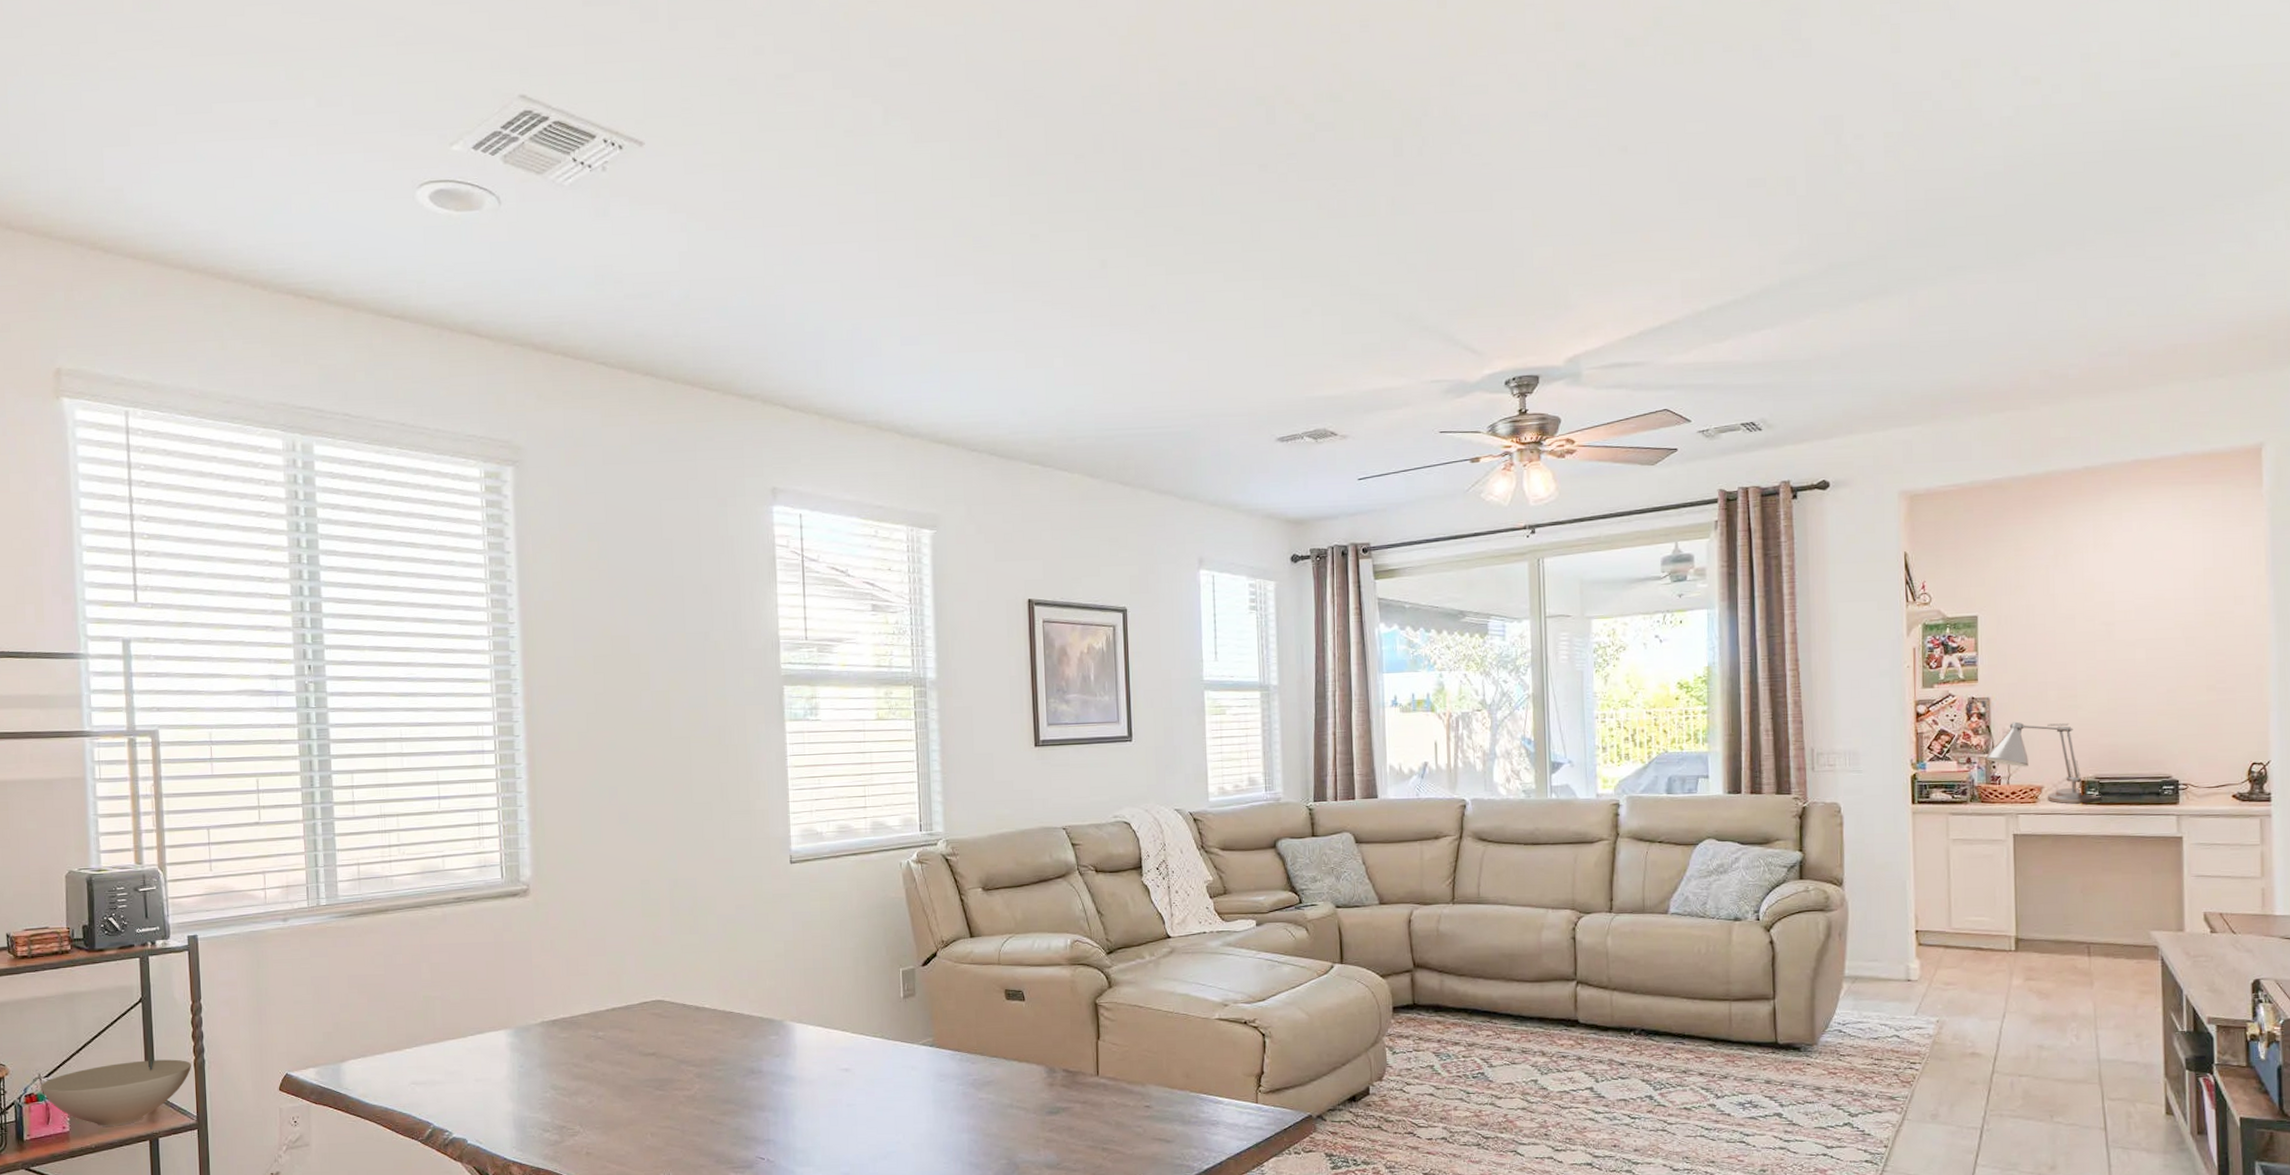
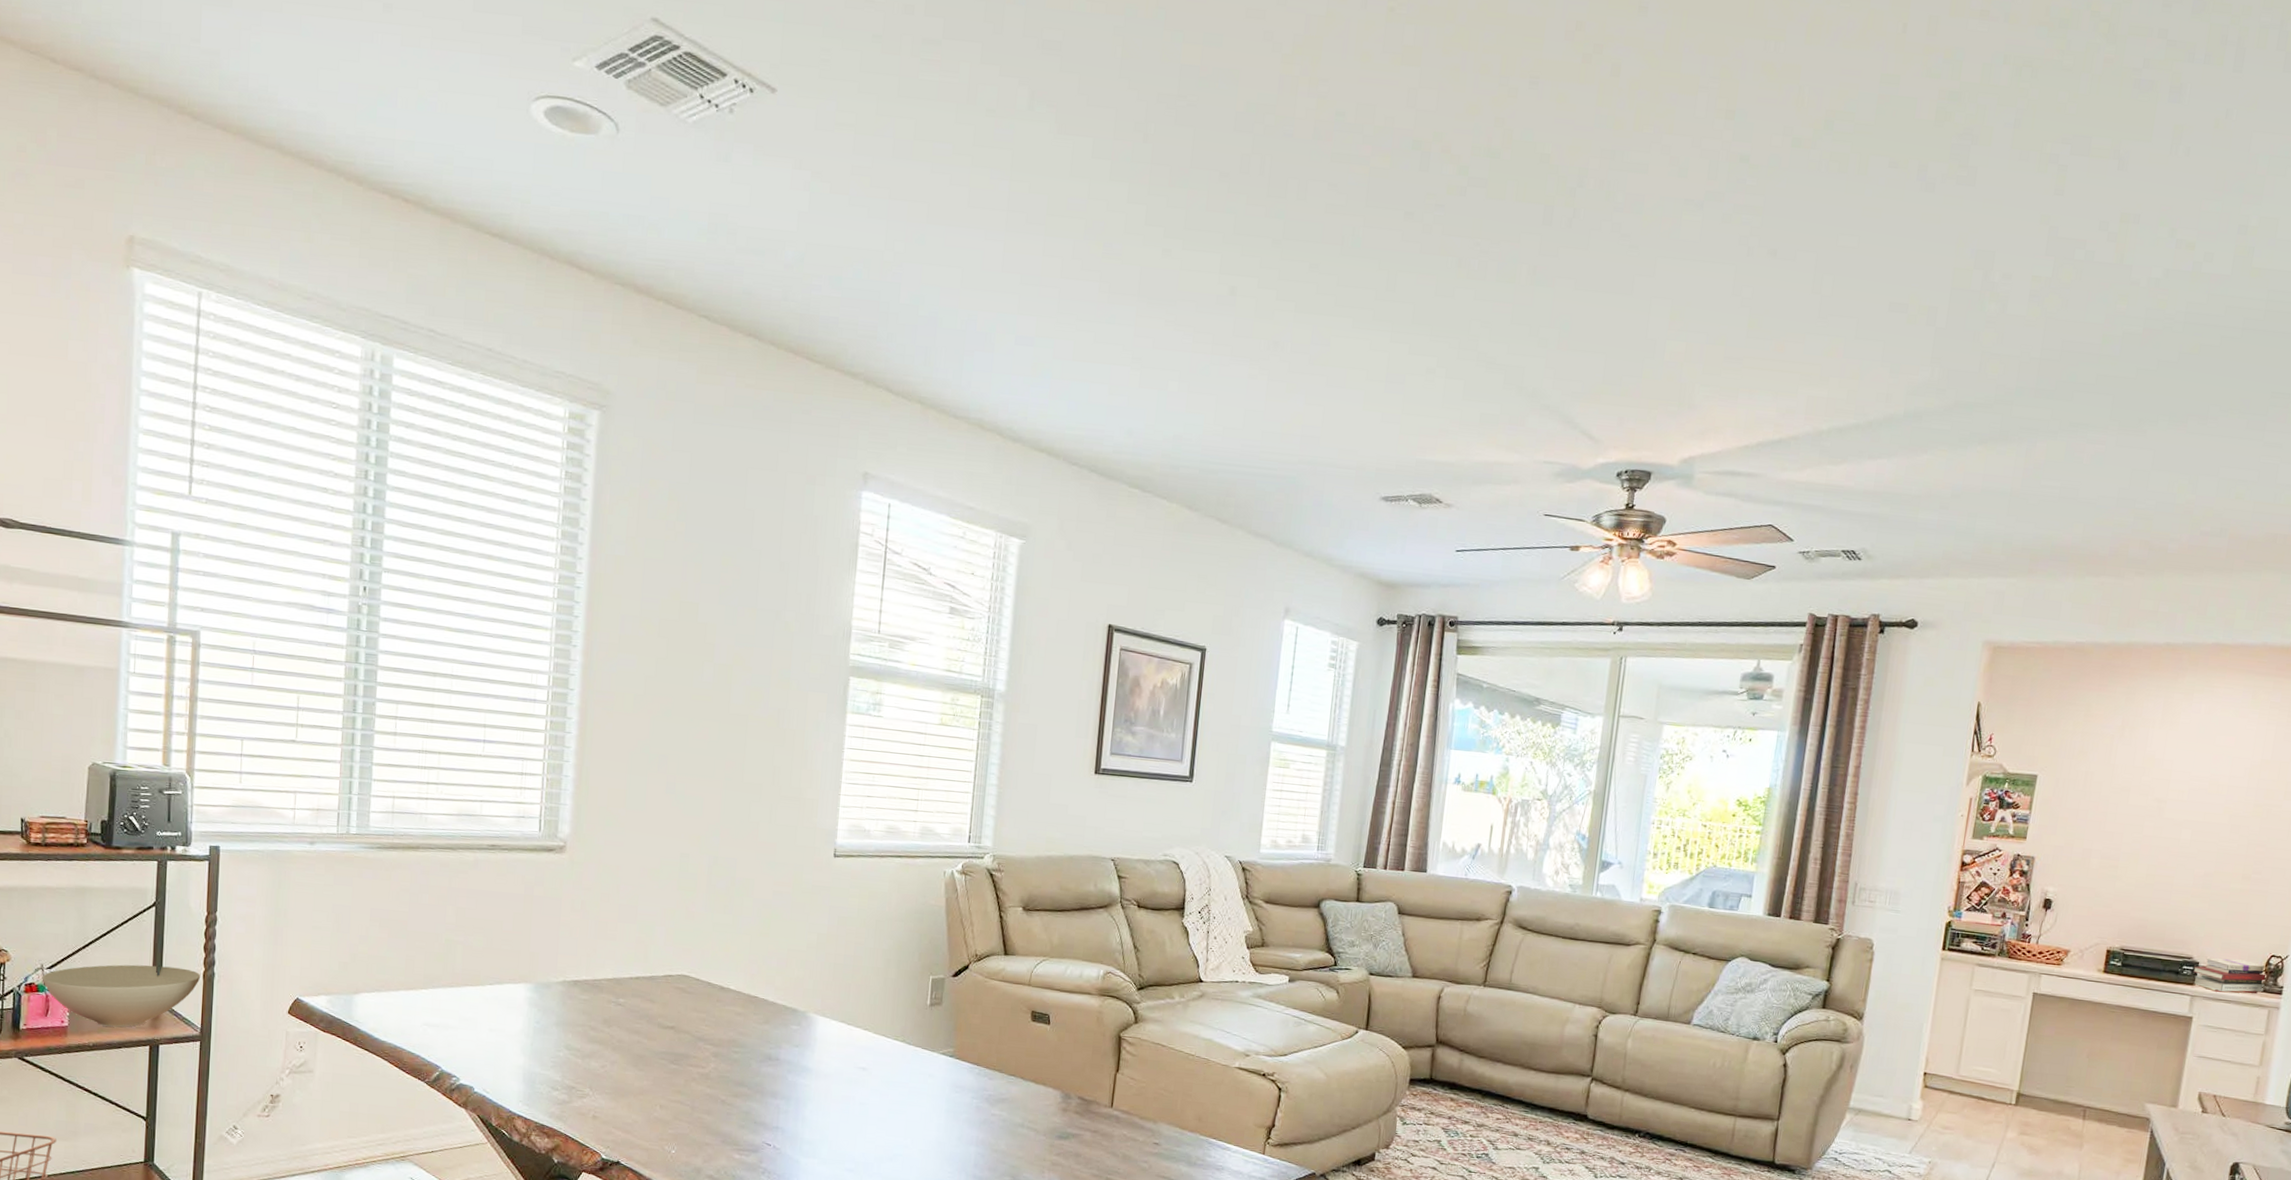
desk lamp: present [1985,721,2105,804] -> none [2019,883,2126,973]
books: none [2174,771,2251,808] -> present [2193,958,2266,994]

